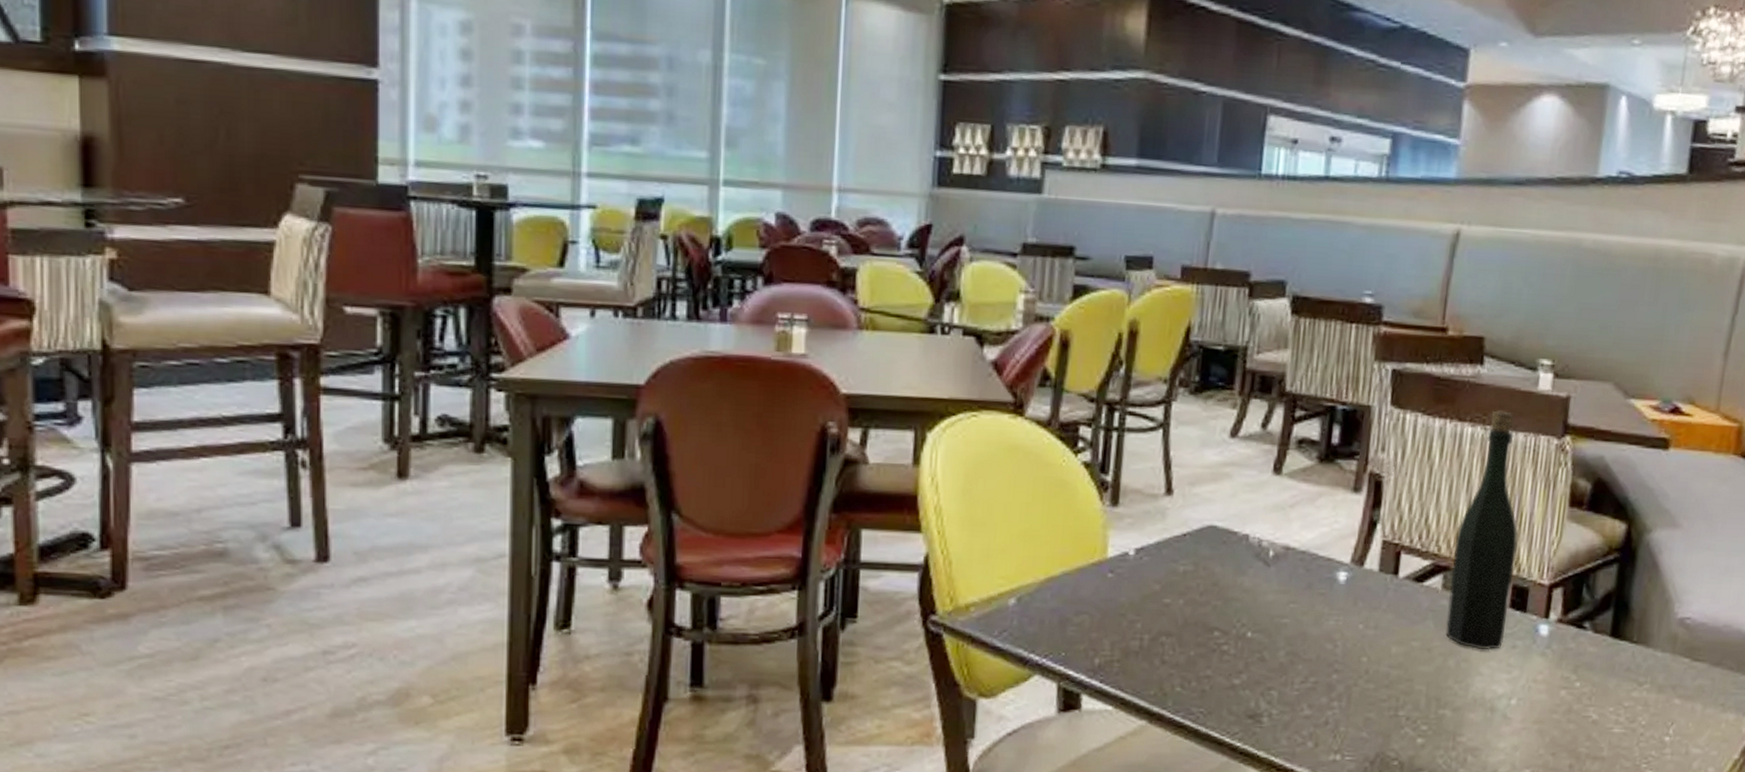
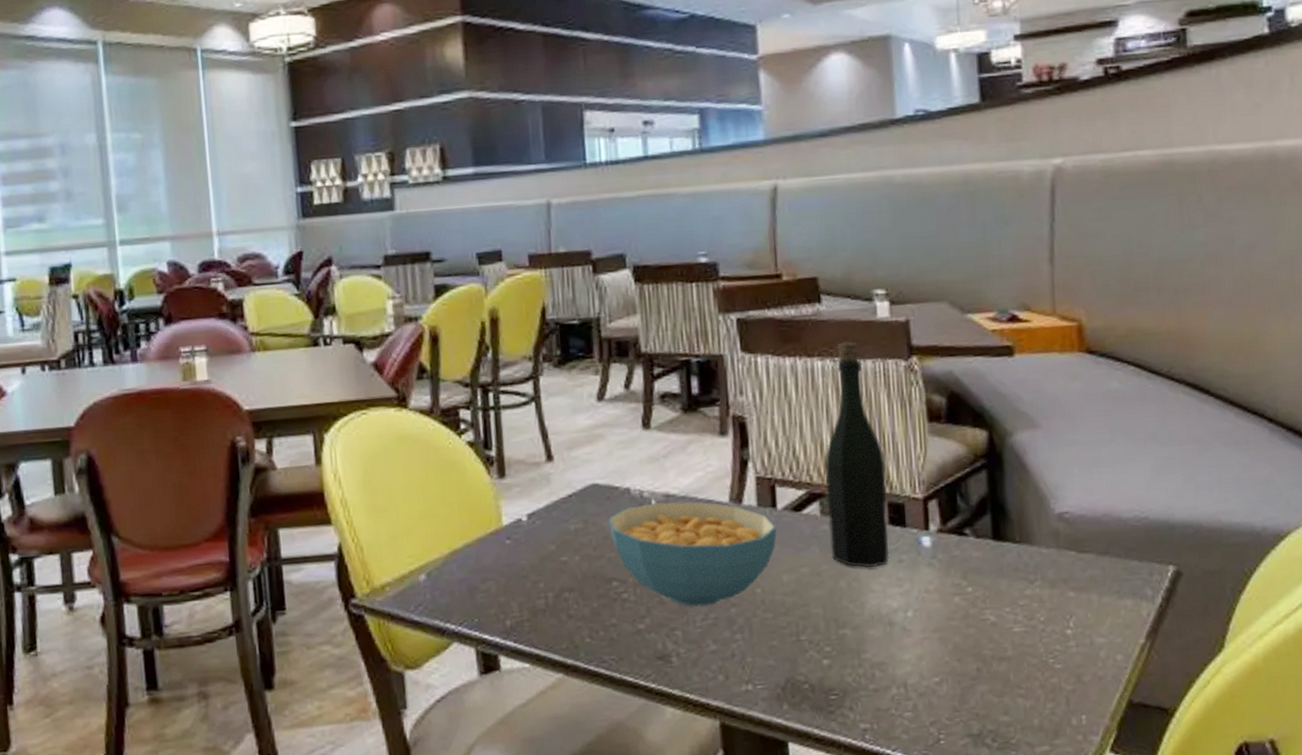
cereal bowl: none [1220,554,1395,670] -> present [608,501,777,608]

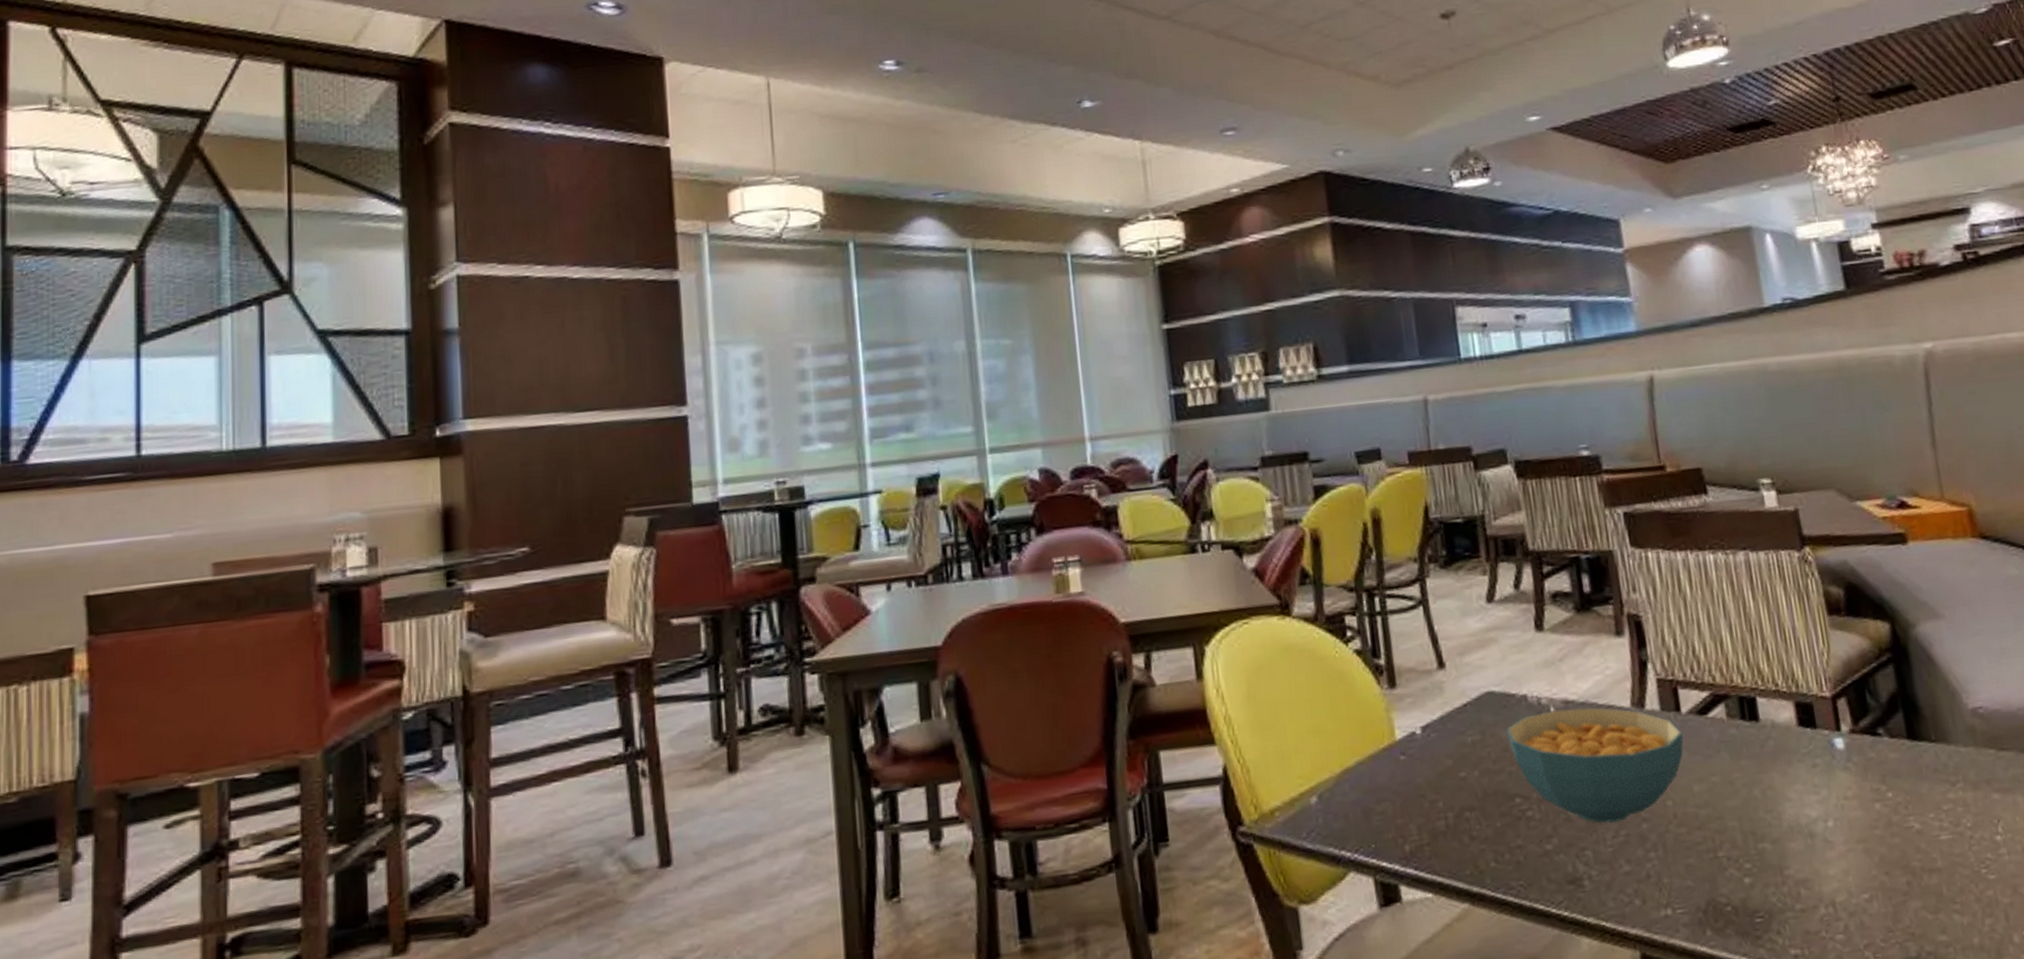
bottle: present [825,342,890,568] -> none [1726,533,1803,775]

